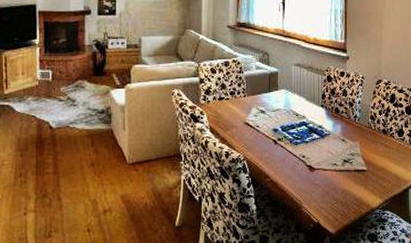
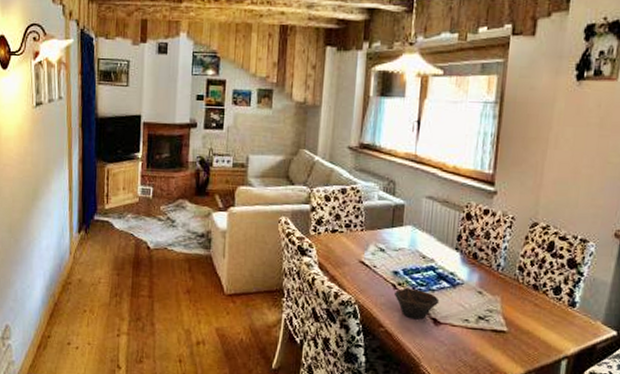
bowl: none [276,142,312,168] -> present [395,287,440,320]

